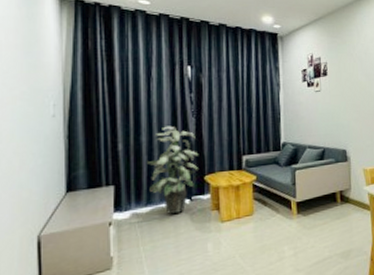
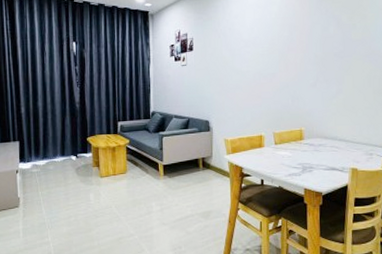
indoor plant: present [147,126,199,214] -> none [43,94,83,167]

